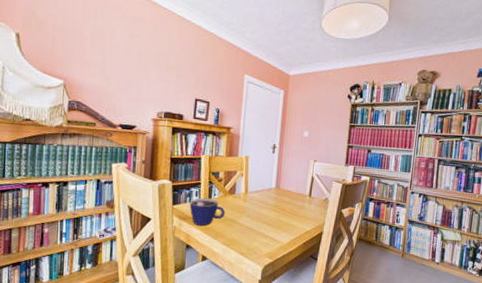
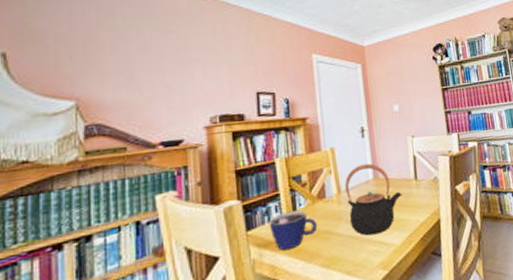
teapot: none [250,174,296,231] -> present [344,163,402,236]

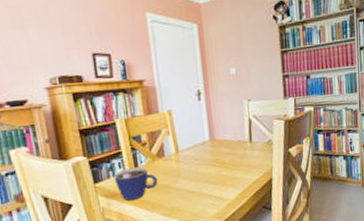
teapot: present [344,163,402,236] -> none [182,125,237,191]

